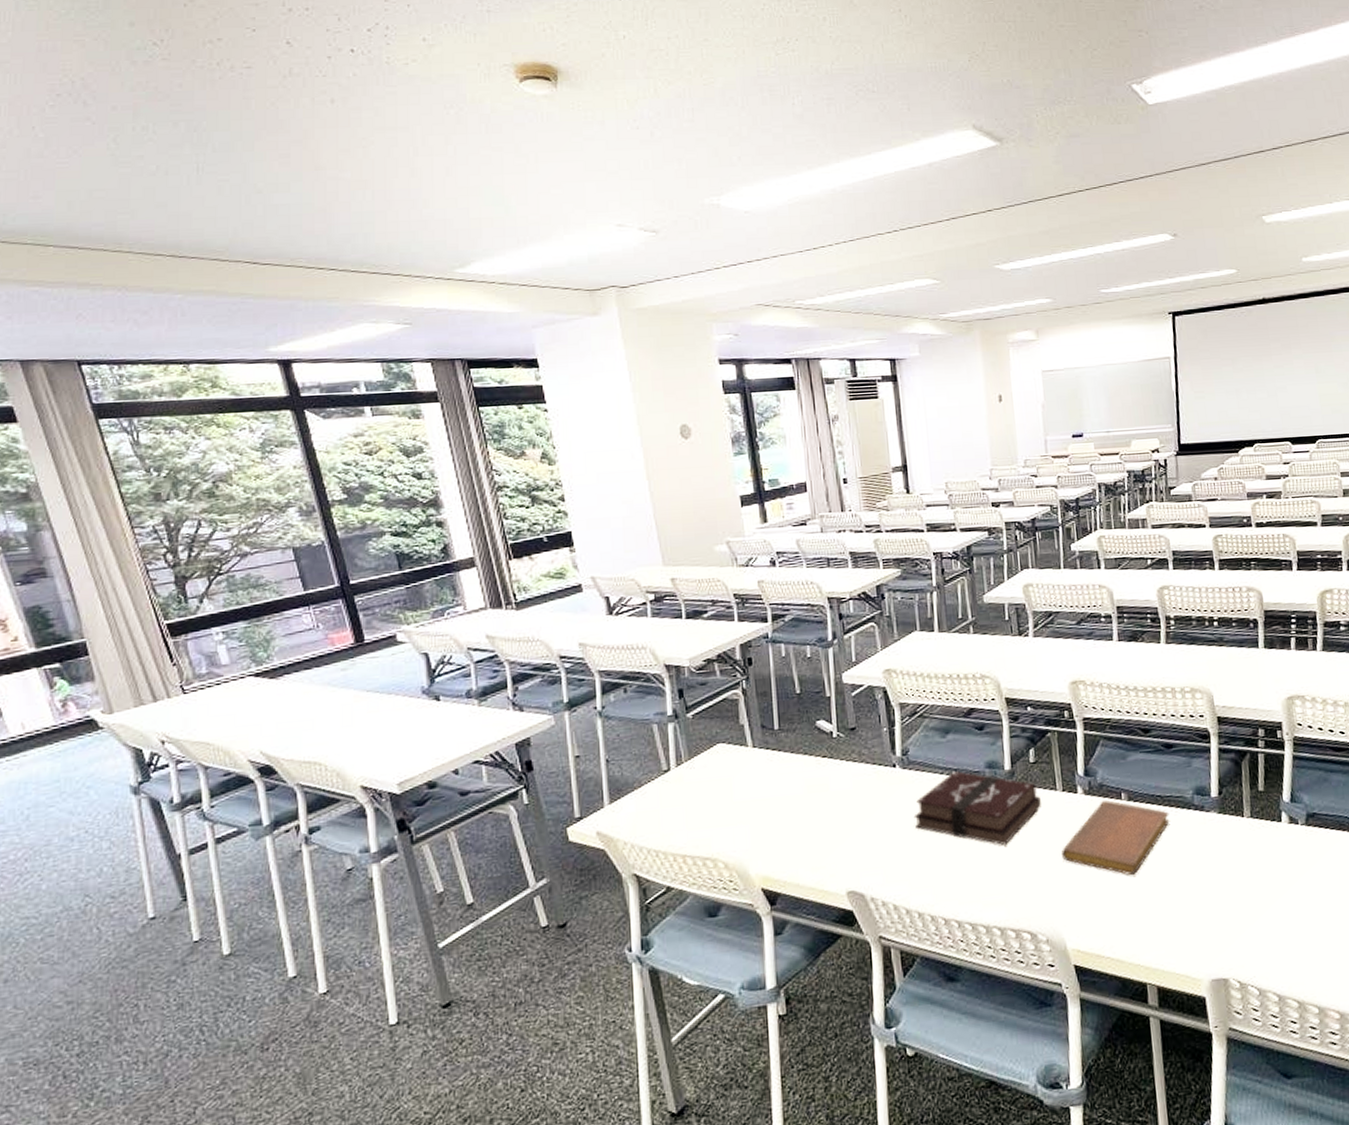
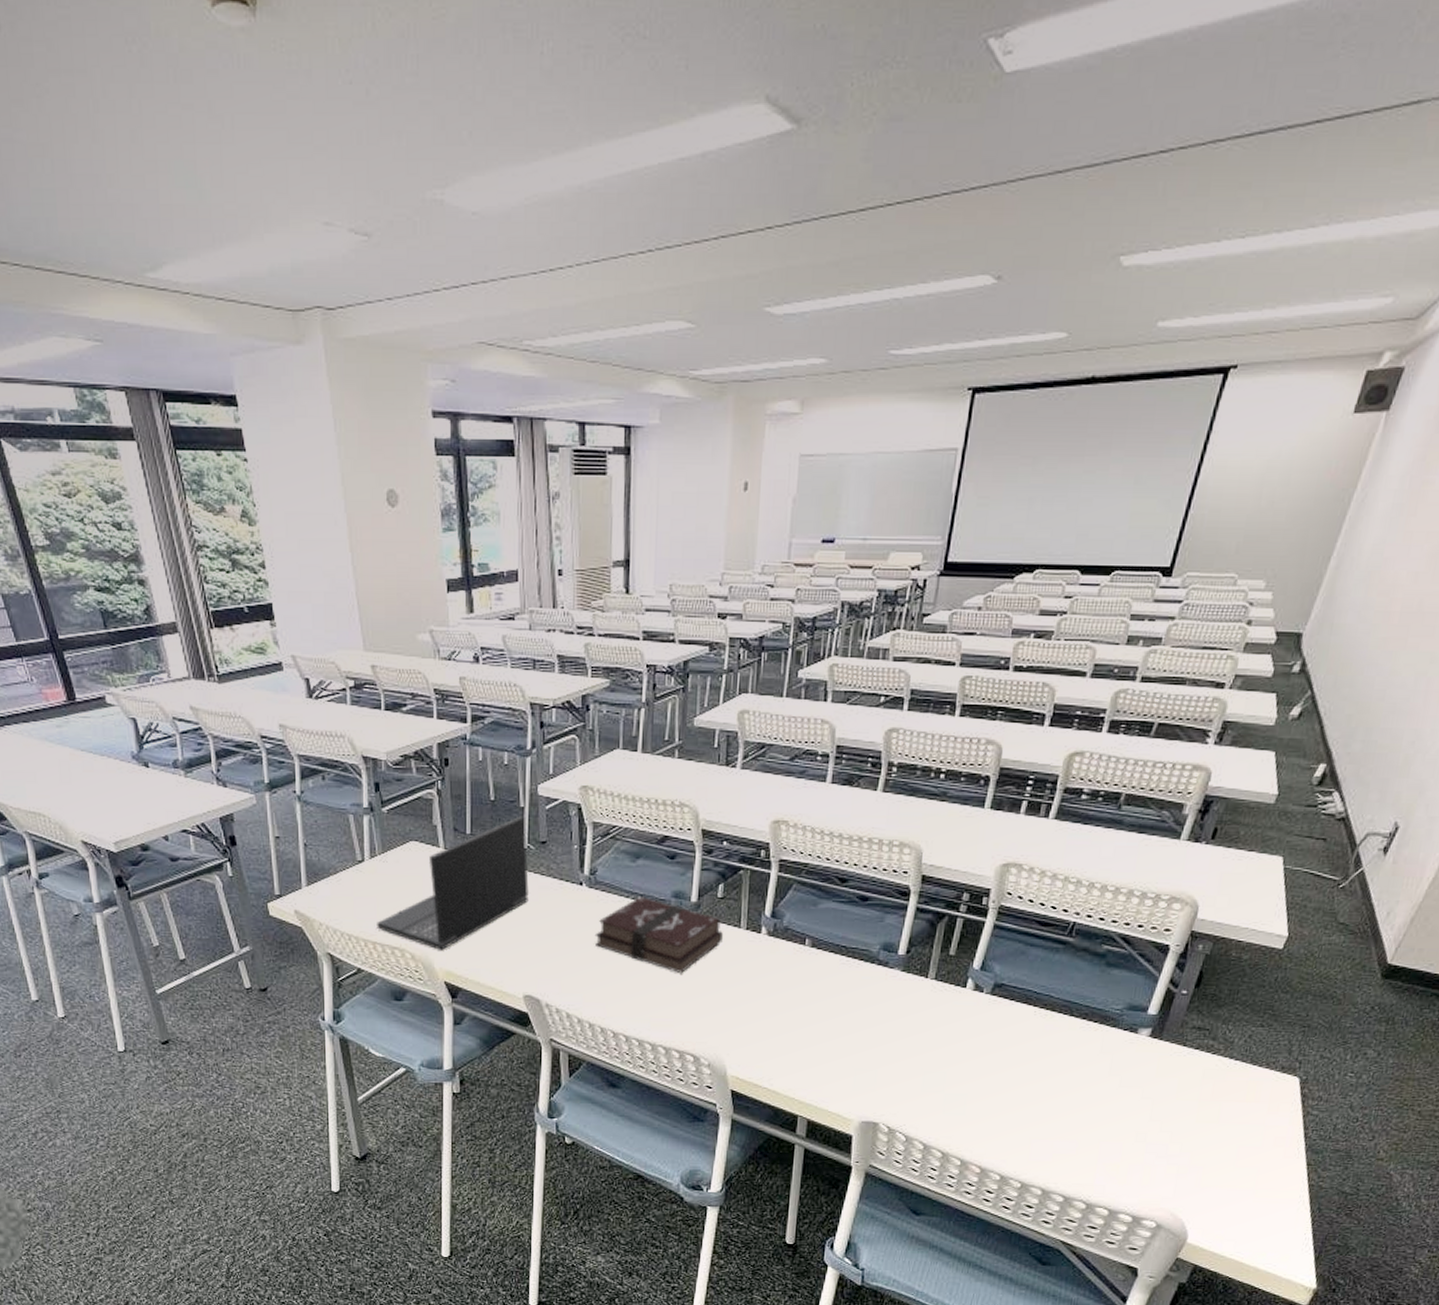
laptop: none [686,705,843,855] -> present [377,816,529,950]
notebook: present [1062,800,1170,876] -> none [735,944,851,1018]

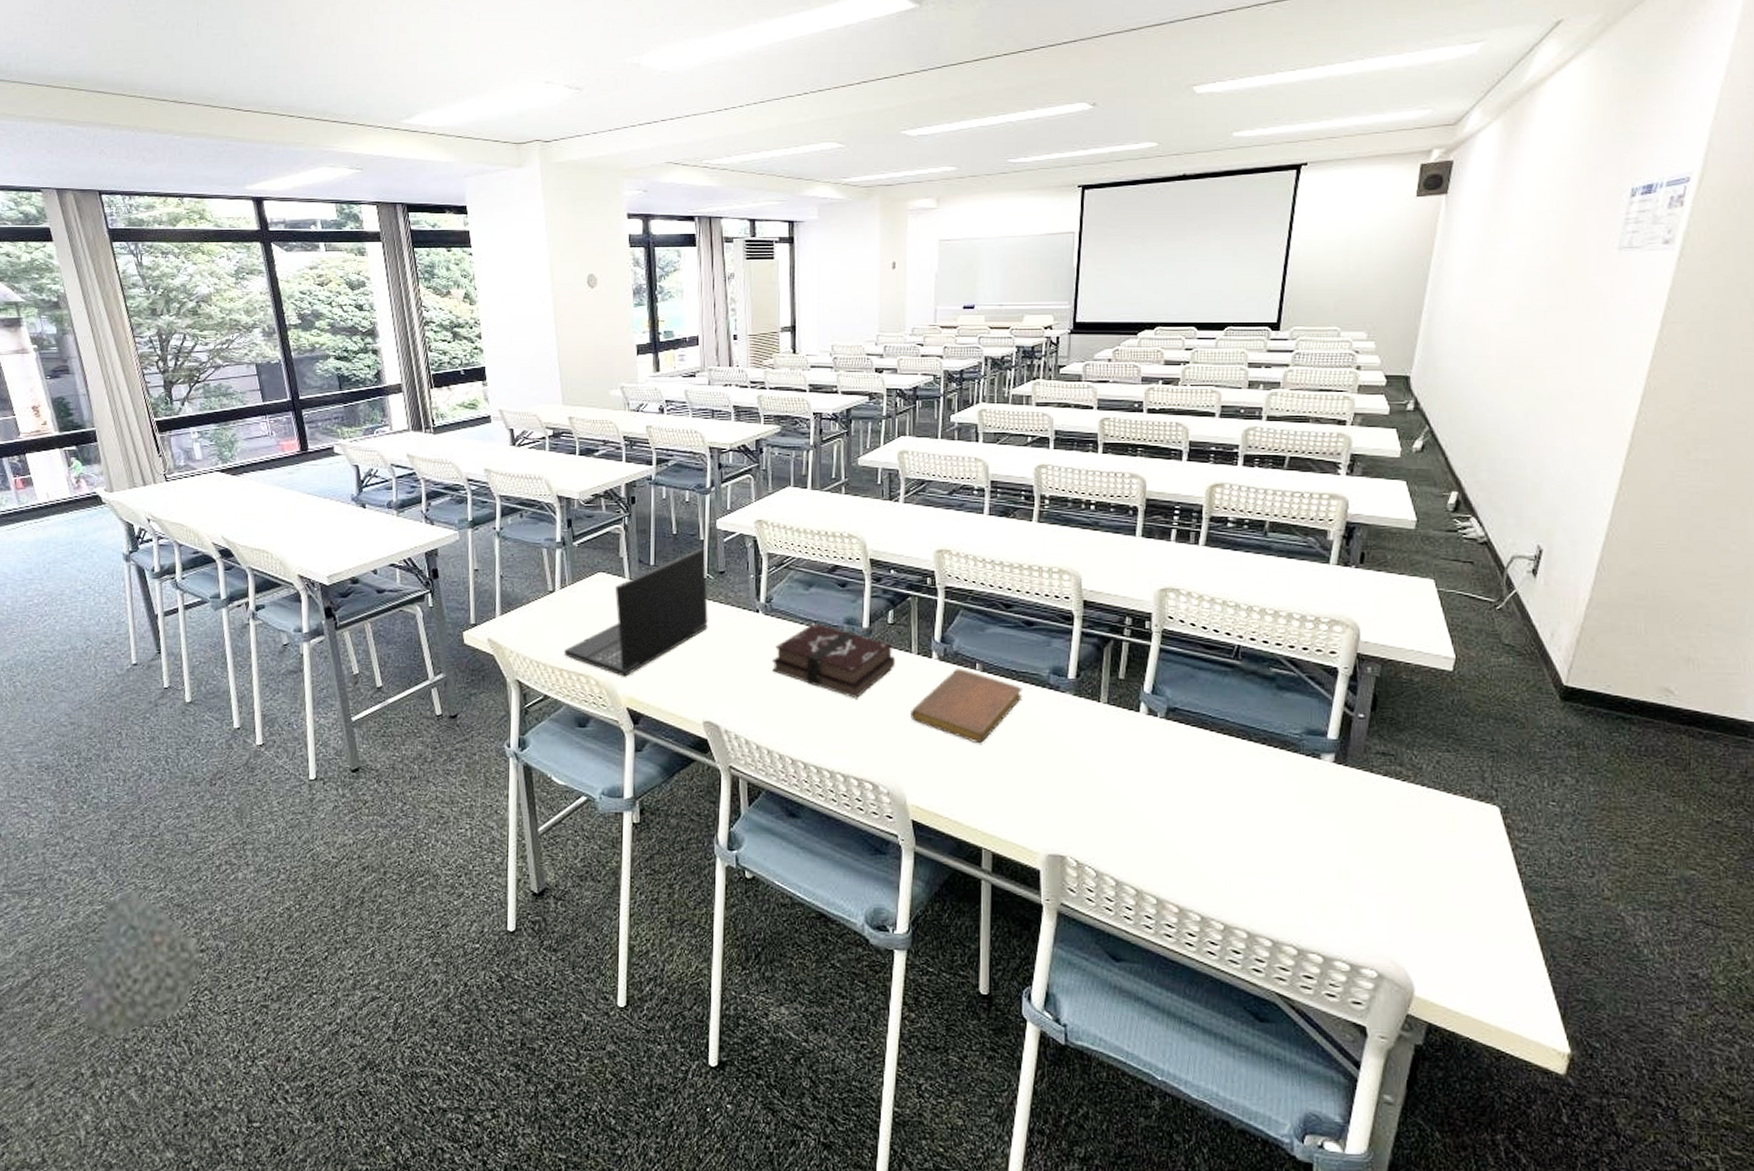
notebook: none [735,944,851,1018] -> present [911,669,1023,744]

